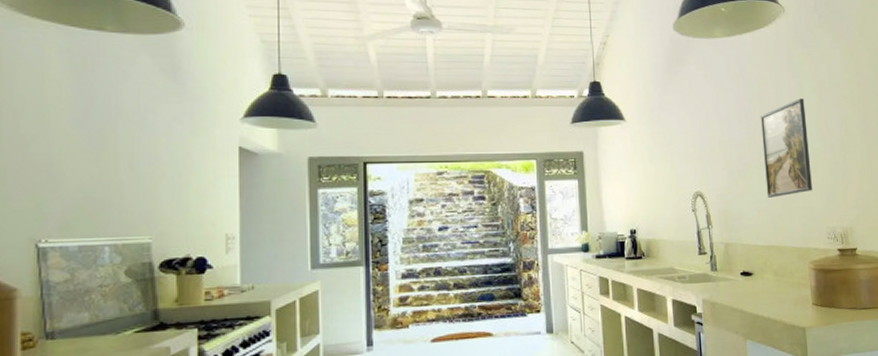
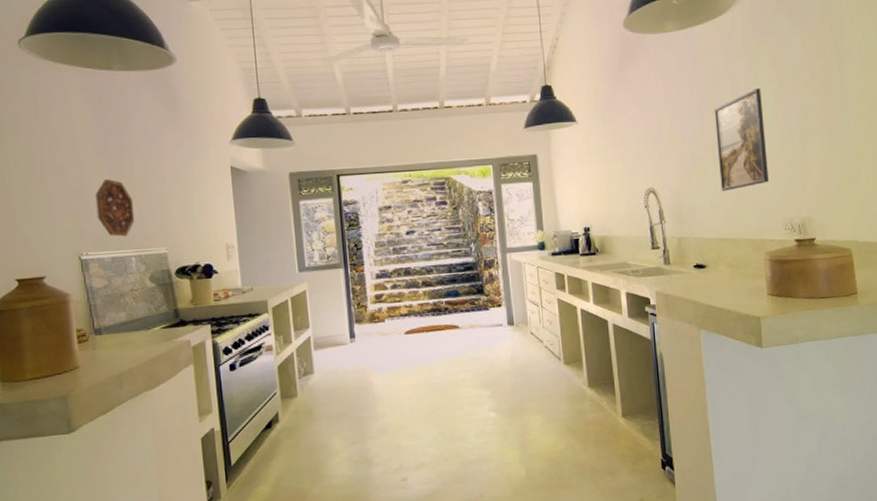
decorative platter: none [65,154,114,222] -> present [95,179,135,237]

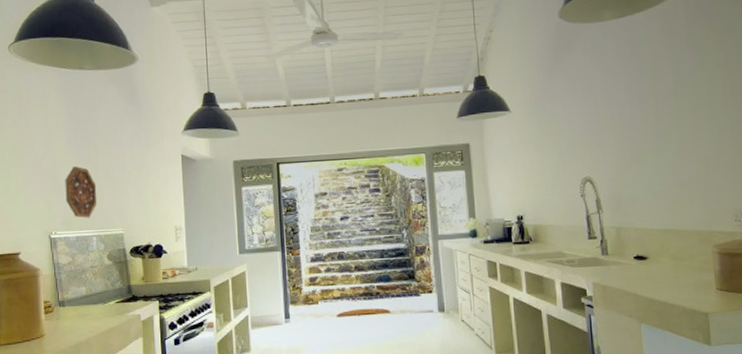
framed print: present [714,88,769,191] -> none [655,75,716,180]

